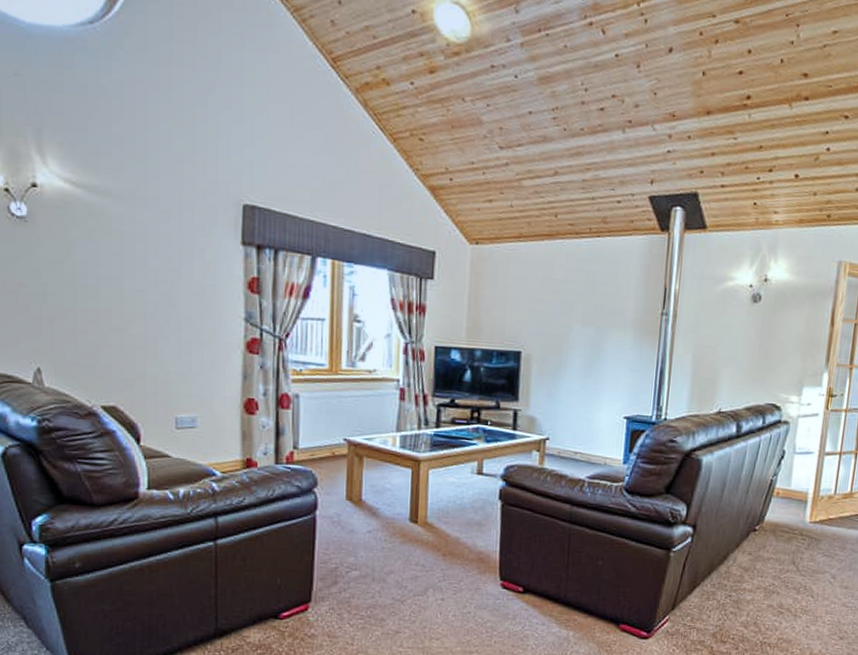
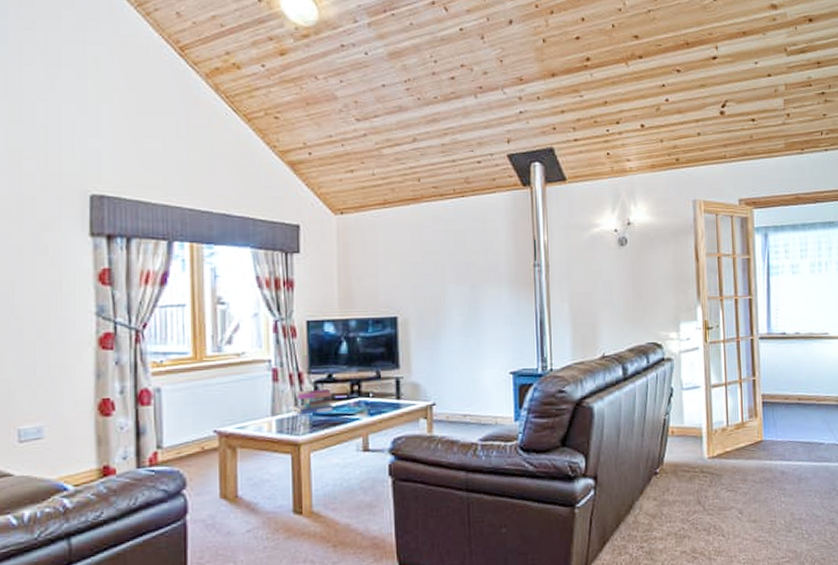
books: none [415,411,453,435] -> present [292,388,333,415]

